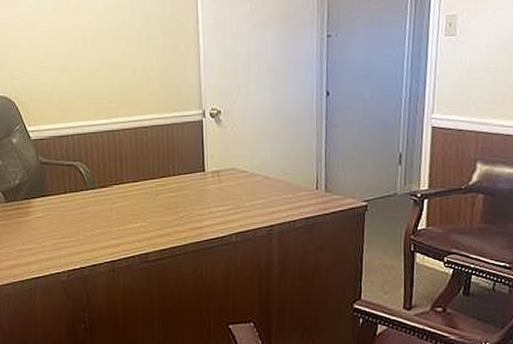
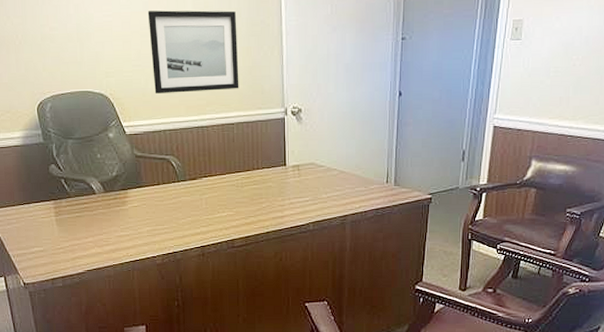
wall art: none [56,10,153,96] -> present [147,10,239,94]

